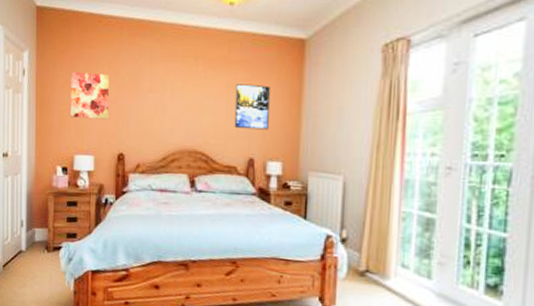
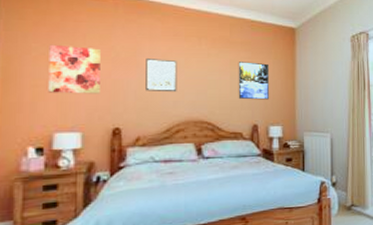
wall art: none [145,82,174,119] -> present [146,57,177,93]

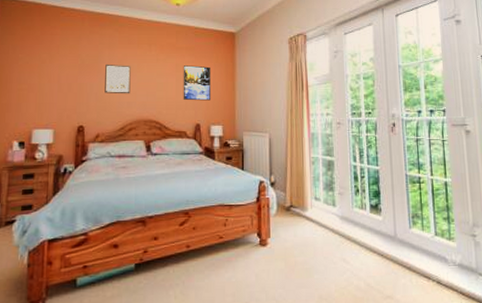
wall art: present [48,44,100,94] -> none [30,54,70,96]

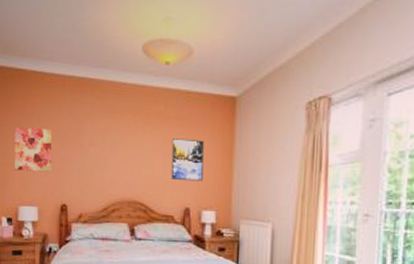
wall art: none [30,54,70,96] -> present [14,126,51,172]
wall art: present [105,64,131,94] -> none [87,136,114,172]

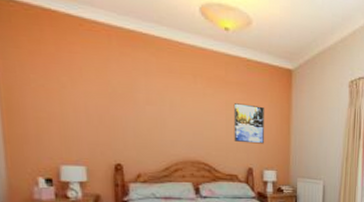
wall art: present [14,126,51,172] -> none [47,76,100,130]

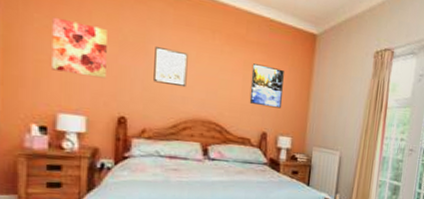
wall art: none [47,76,100,130] -> present [52,16,107,79]
wall art: none [142,94,174,132] -> present [153,45,188,88]

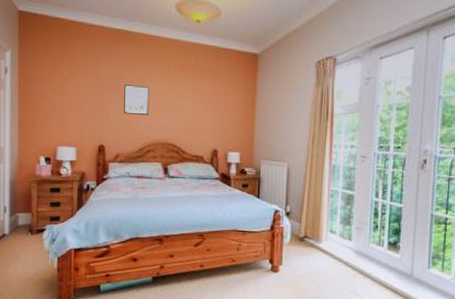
wall art: present [52,16,107,79] -> none [53,72,90,115]
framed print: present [249,63,284,109] -> none [201,88,230,126]

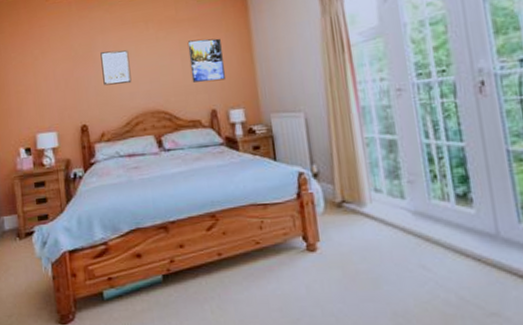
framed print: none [201,88,230,126] -> present [187,38,225,83]

